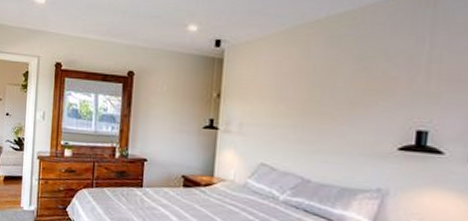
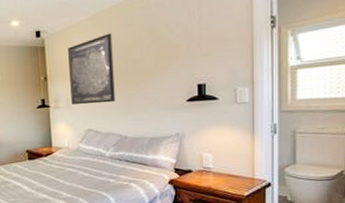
wall art: none [246,52,309,136] -> present [68,33,115,105]

